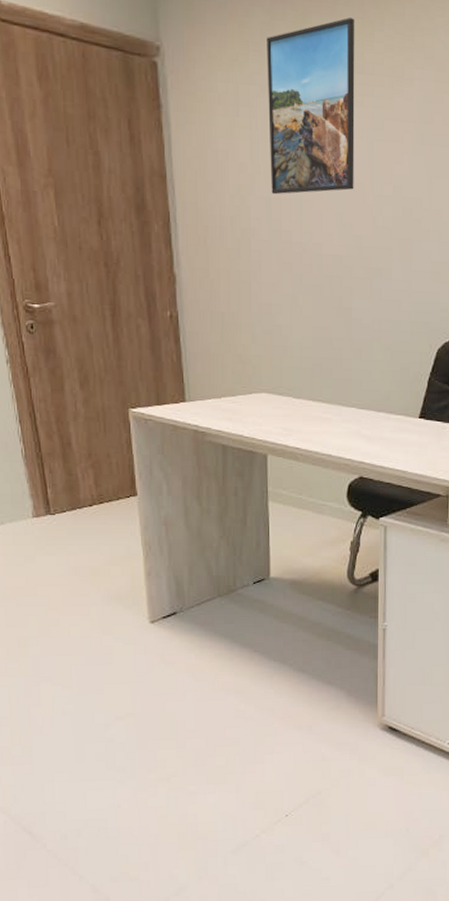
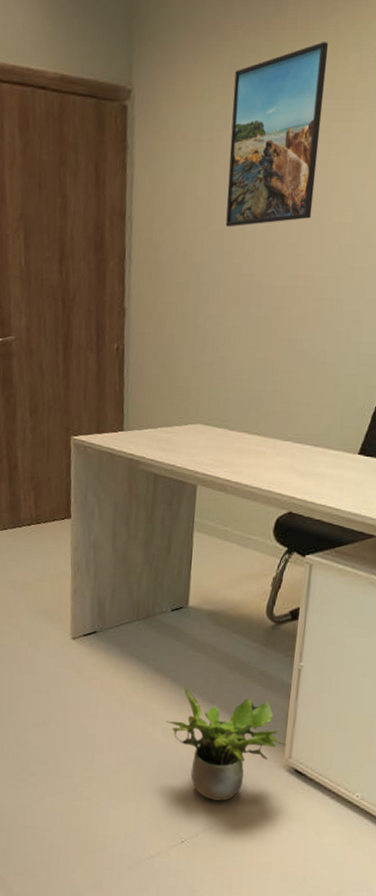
potted plant: none [257,659,379,769] -> present [164,686,287,801]

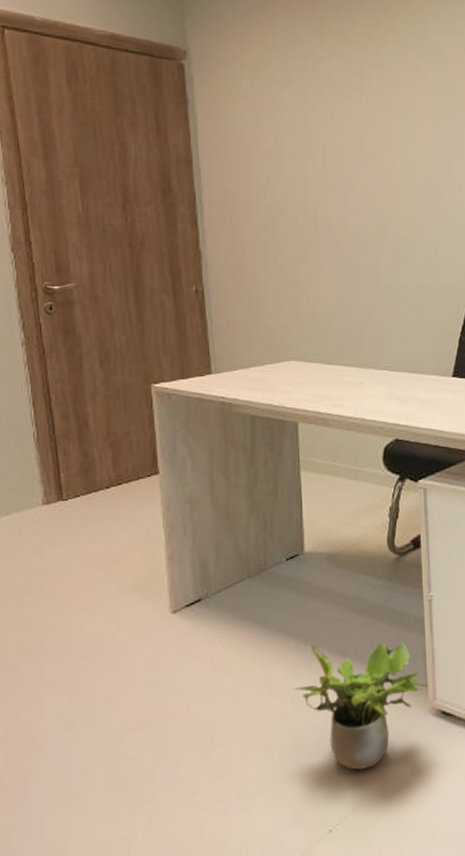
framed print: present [225,42,329,227] -> none [288,24,376,175]

